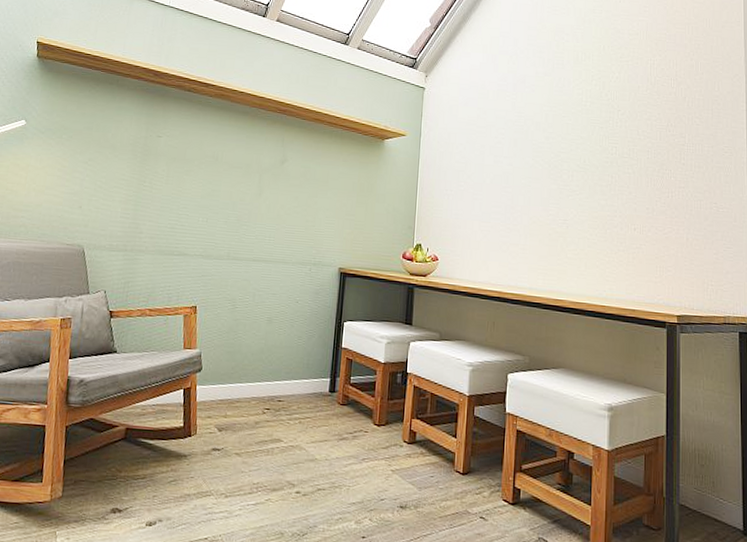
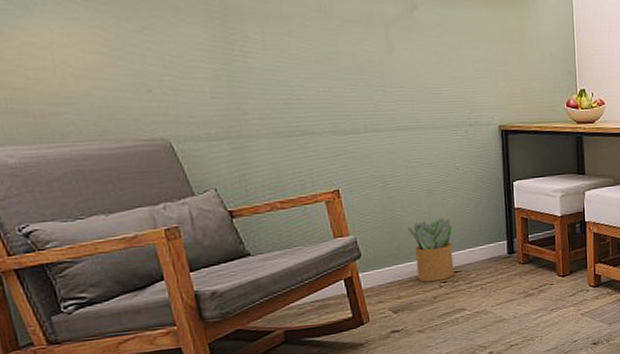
potted plant: none [245,346,284,407] -> present [407,218,454,283]

